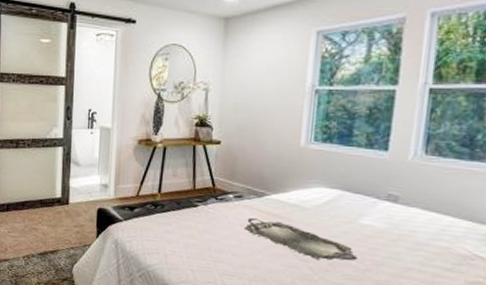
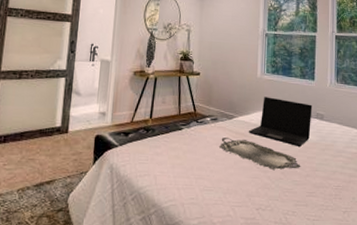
laptop: none [285,171,382,234] -> present [249,97,313,146]

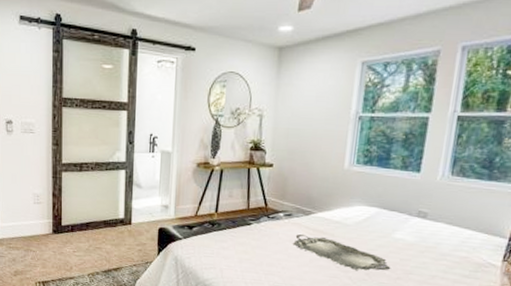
laptop: present [249,97,313,146] -> none [329,191,414,247]

